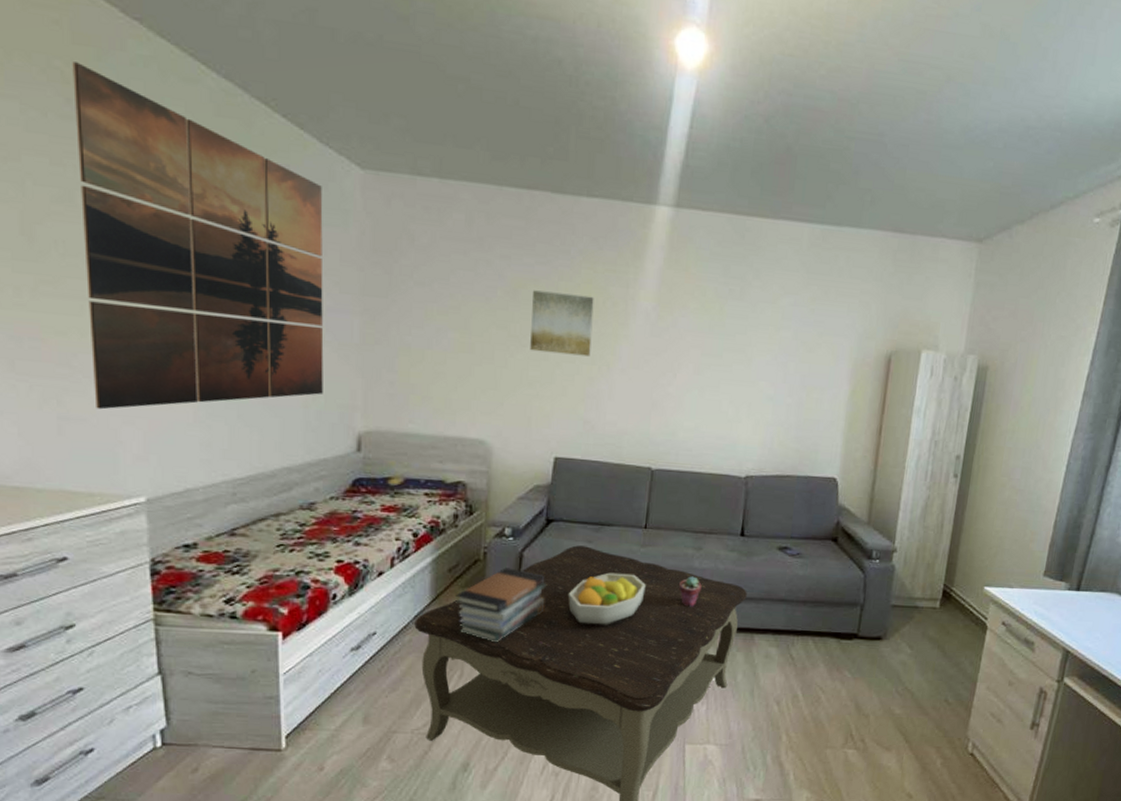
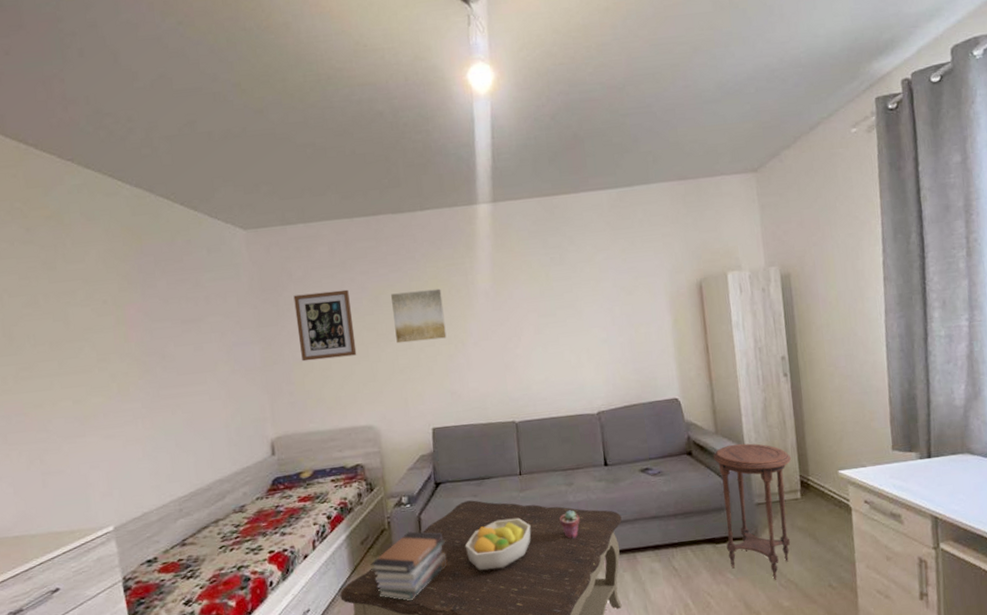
wall art: present [72,62,324,410] -> none [28,201,239,461]
wall art: none [410,265,482,355] -> present [293,289,357,362]
side table: none [850,539,940,686] -> present [713,443,792,580]

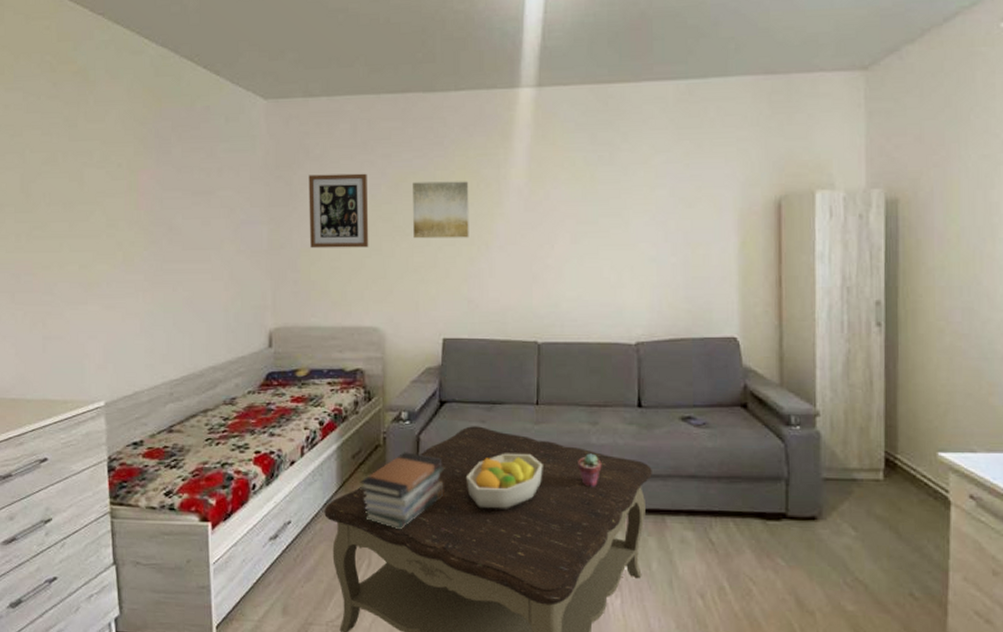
side table: present [713,443,792,580] -> none [773,401,876,576]

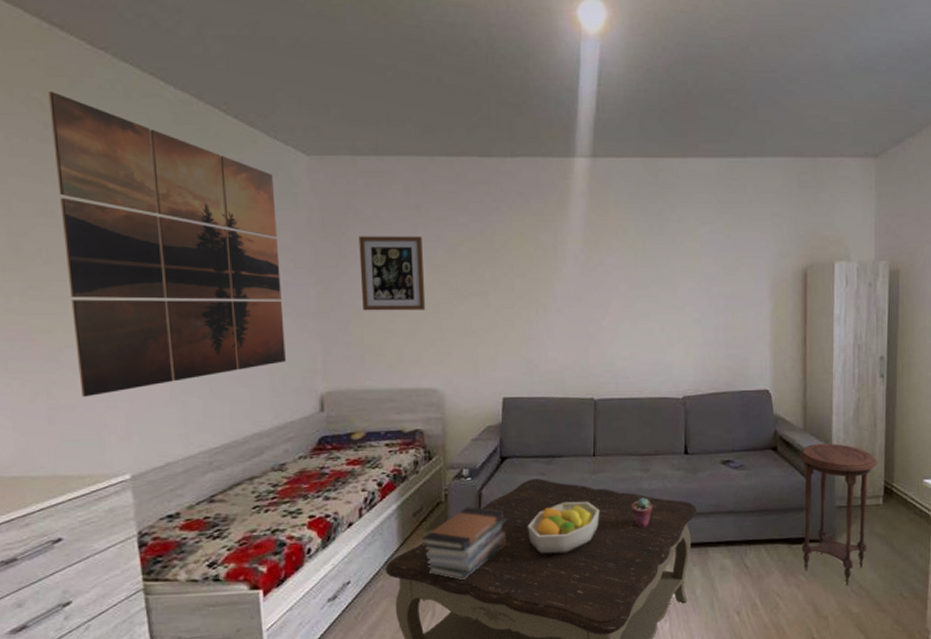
wall art: none [58,54,240,328] -> present [48,92,286,397]
wall art: present [413,181,469,239] -> none [470,246,527,302]
side table: none [773,401,876,576] -> present [798,443,878,586]

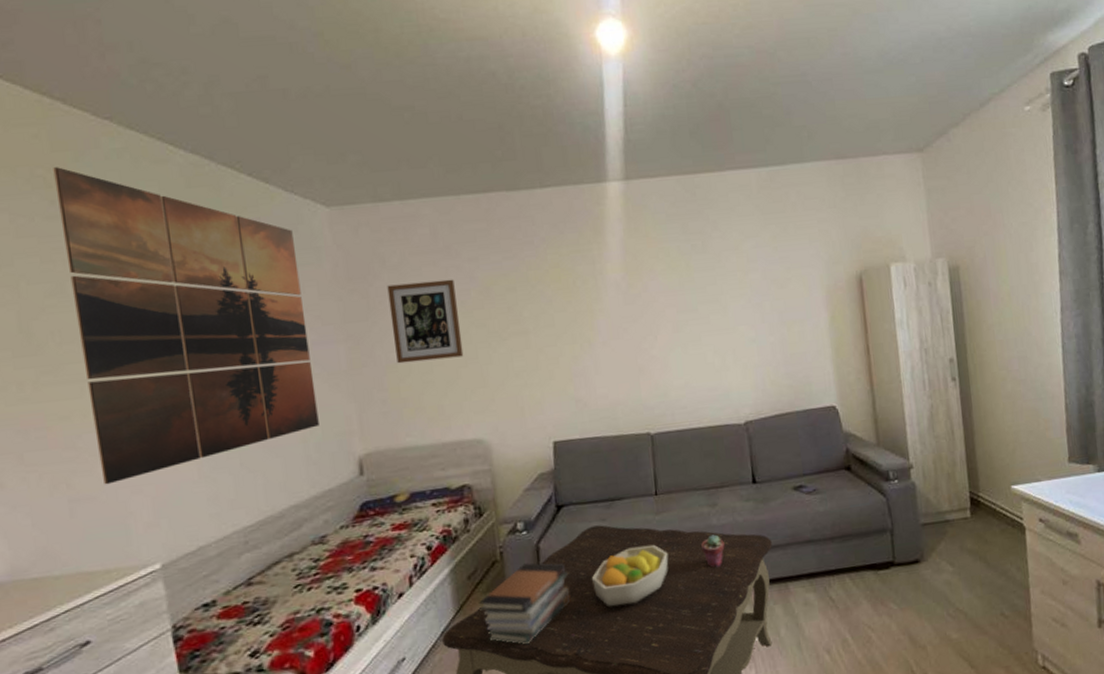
side table: present [798,443,878,586] -> none [874,456,961,610]

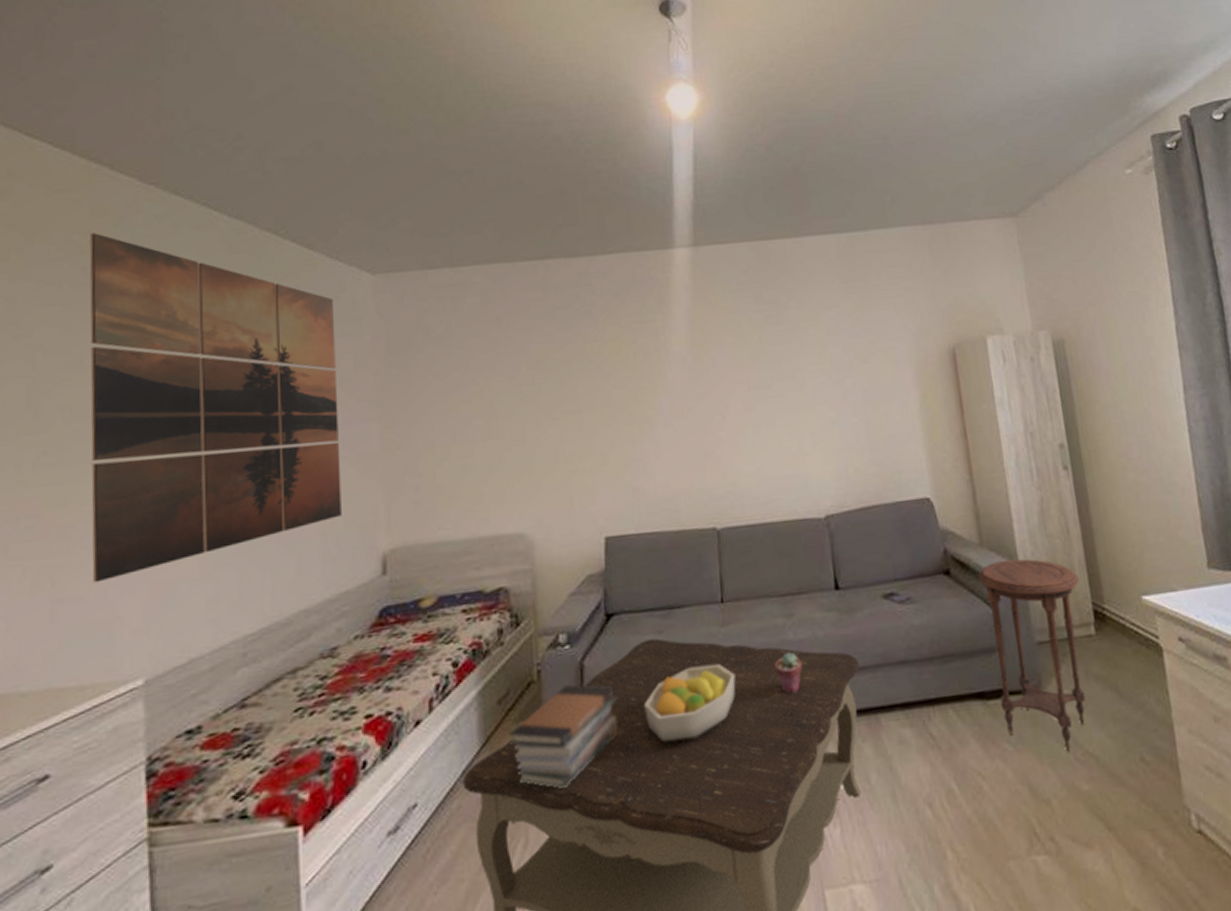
wall art: present [387,279,464,364] -> none [430,352,509,446]
side table: none [874,456,961,610] -> present [977,558,1086,752]

